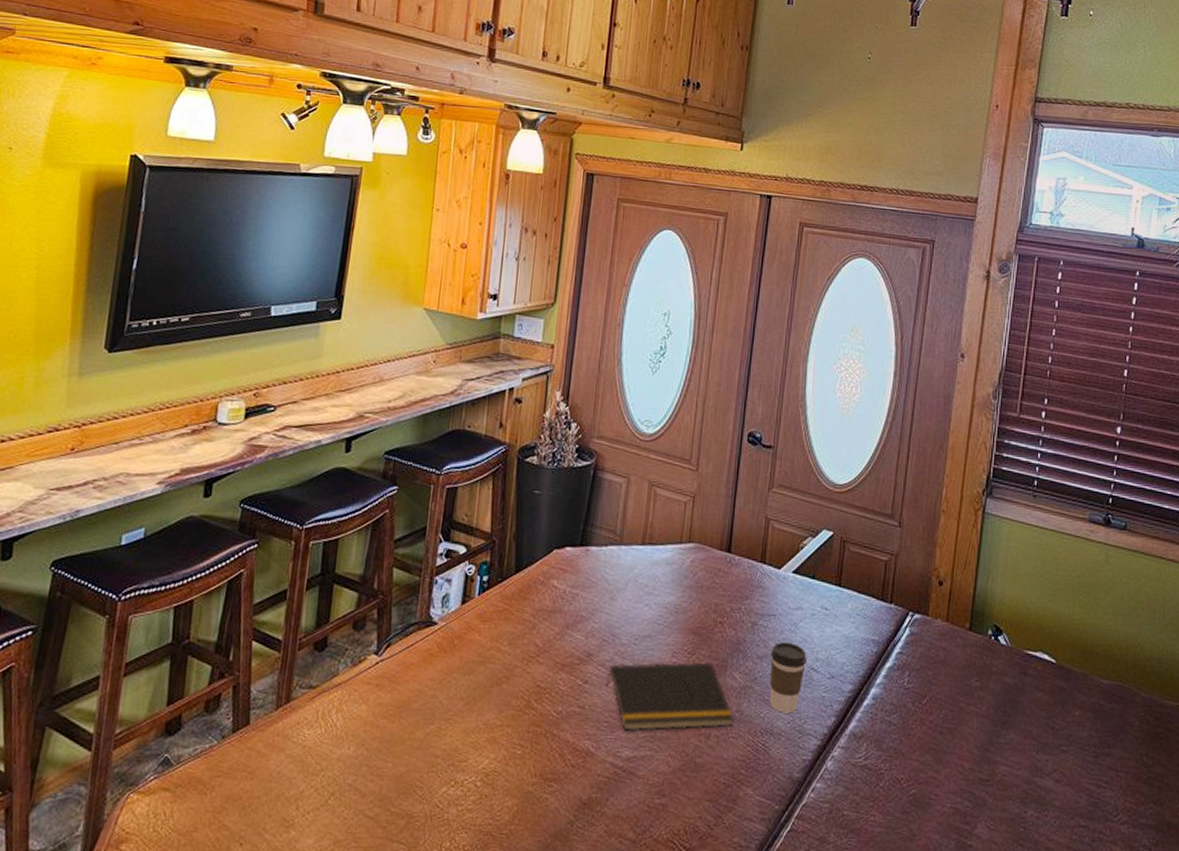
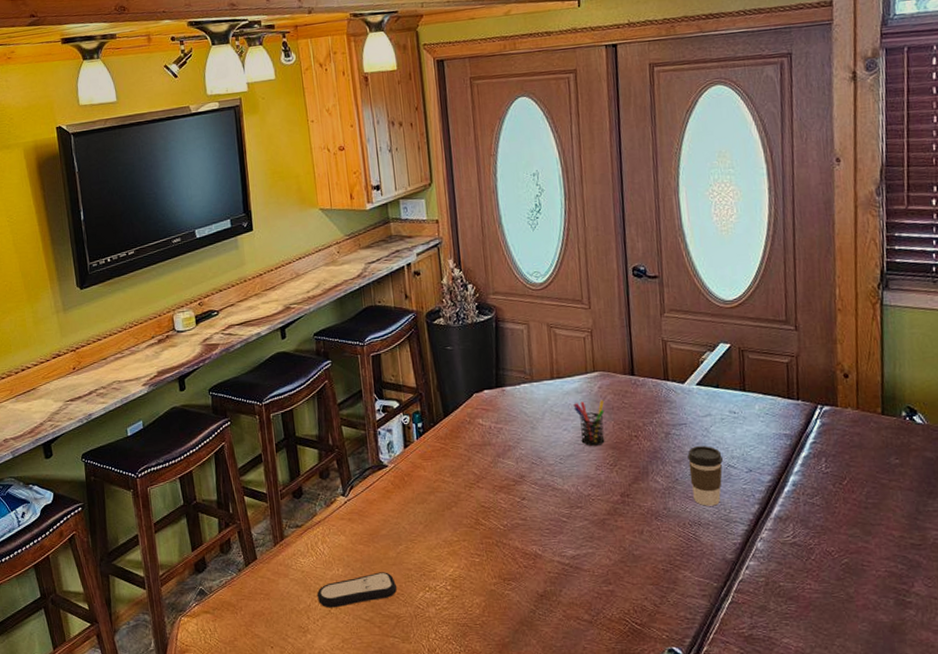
remote control: none [314,756,417,798] -> present [317,572,397,608]
notepad: present [606,662,734,731] -> none [541,471,663,535]
pen holder: none [660,574,693,630] -> present [573,400,605,447]

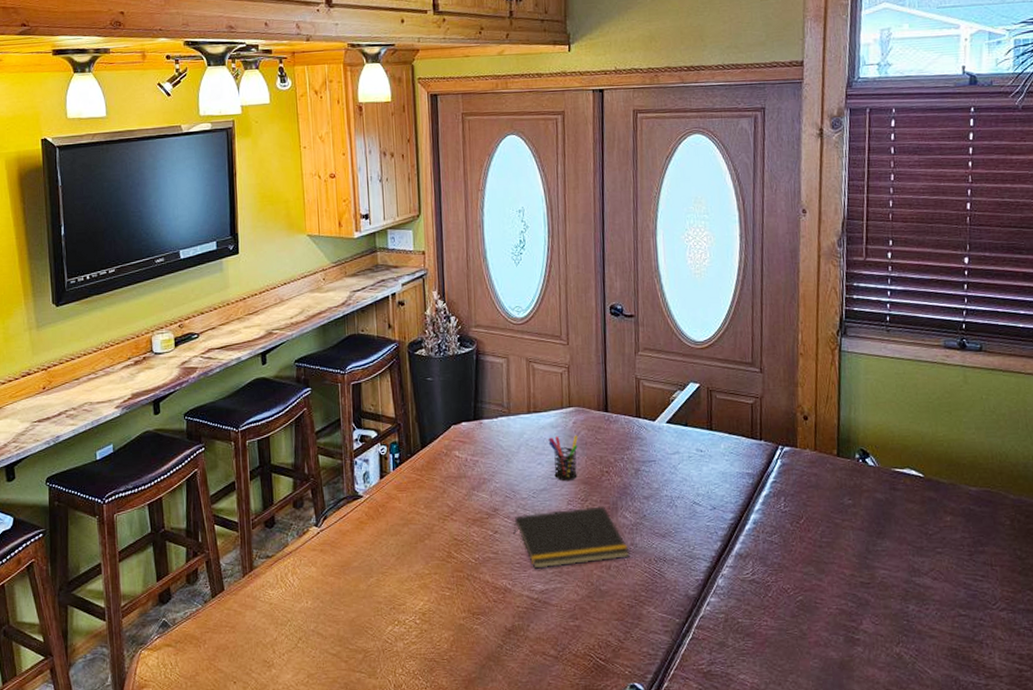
remote control: present [317,572,397,608] -> none [284,605,366,642]
notepad: none [541,471,663,535] -> present [513,506,630,569]
coffee cup: present [688,446,723,506] -> none [656,483,689,543]

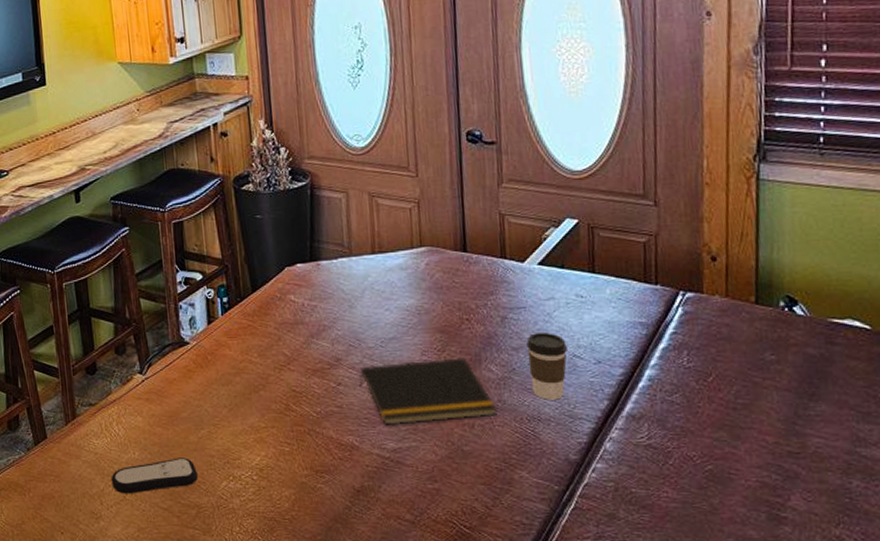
remote control: none [284,605,366,642] -> present [111,458,199,494]
pen holder: present [548,435,578,482] -> none [397,278,432,330]
coffee cup: none [656,483,689,543] -> present [527,333,567,400]

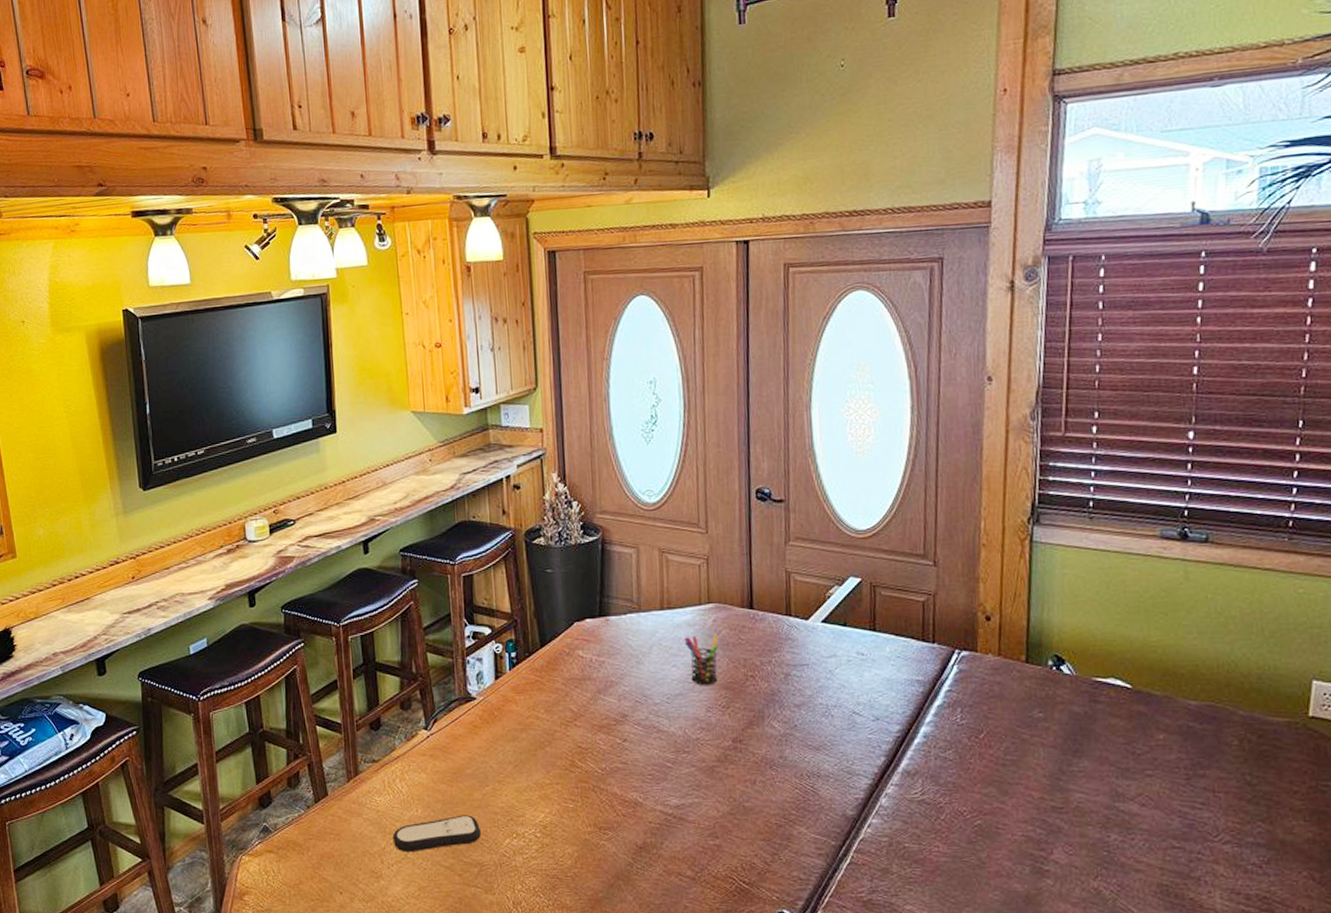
notepad: present [359,358,497,425] -> none [644,714,778,781]
pen holder: none [397,278,432,330] -> present [684,635,719,686]
coffee cup: present [527,333,567,400] -> none [808,690,847,756]

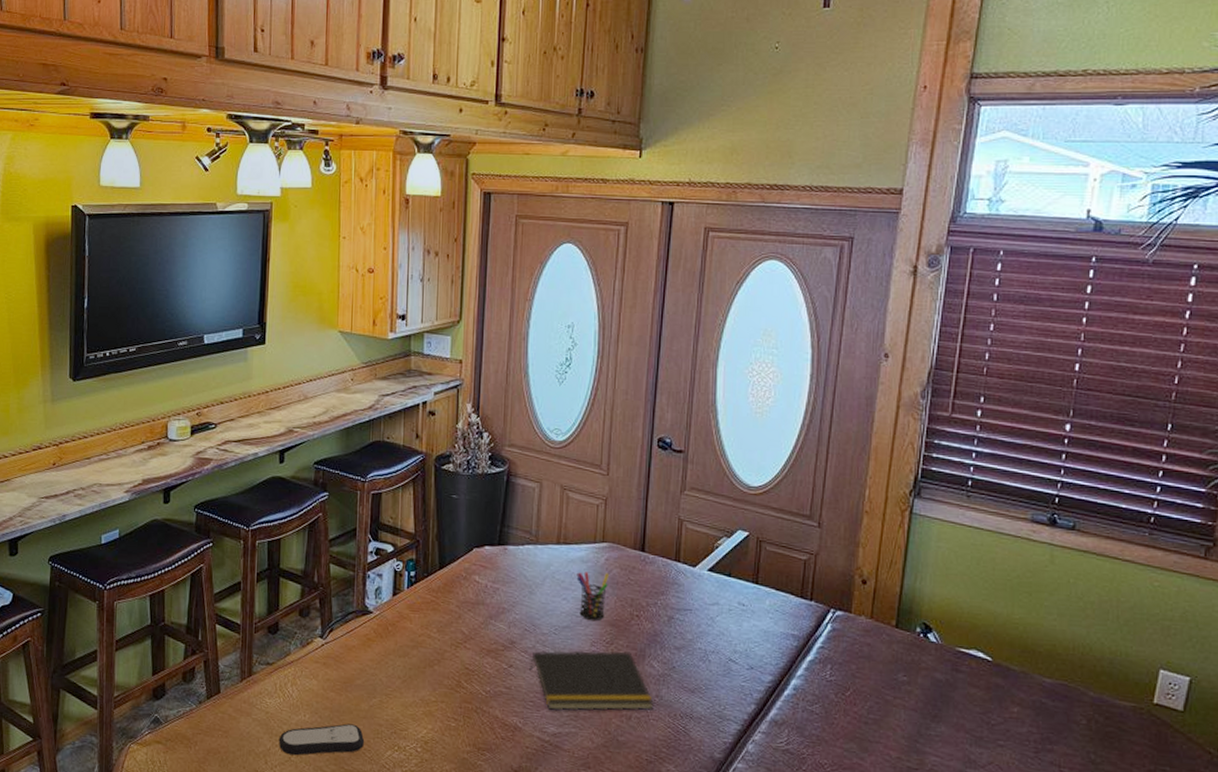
notepad: none [644,714,778,781] -> present [529,650,654,711]

